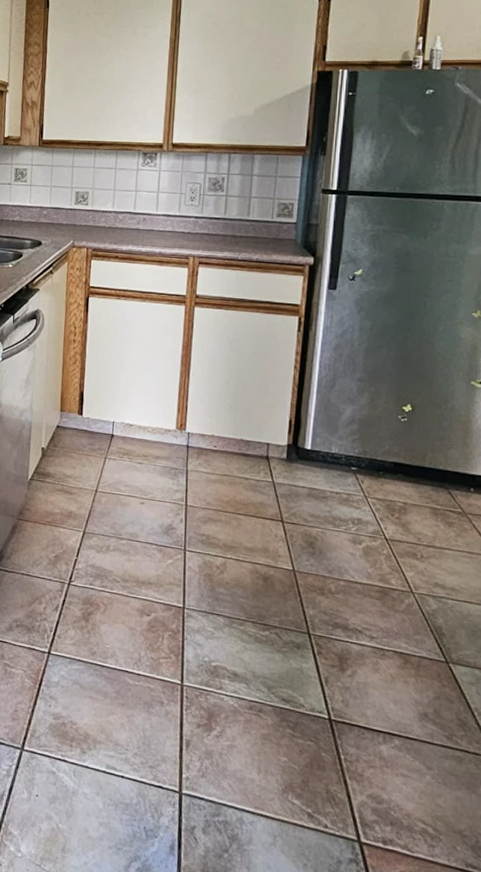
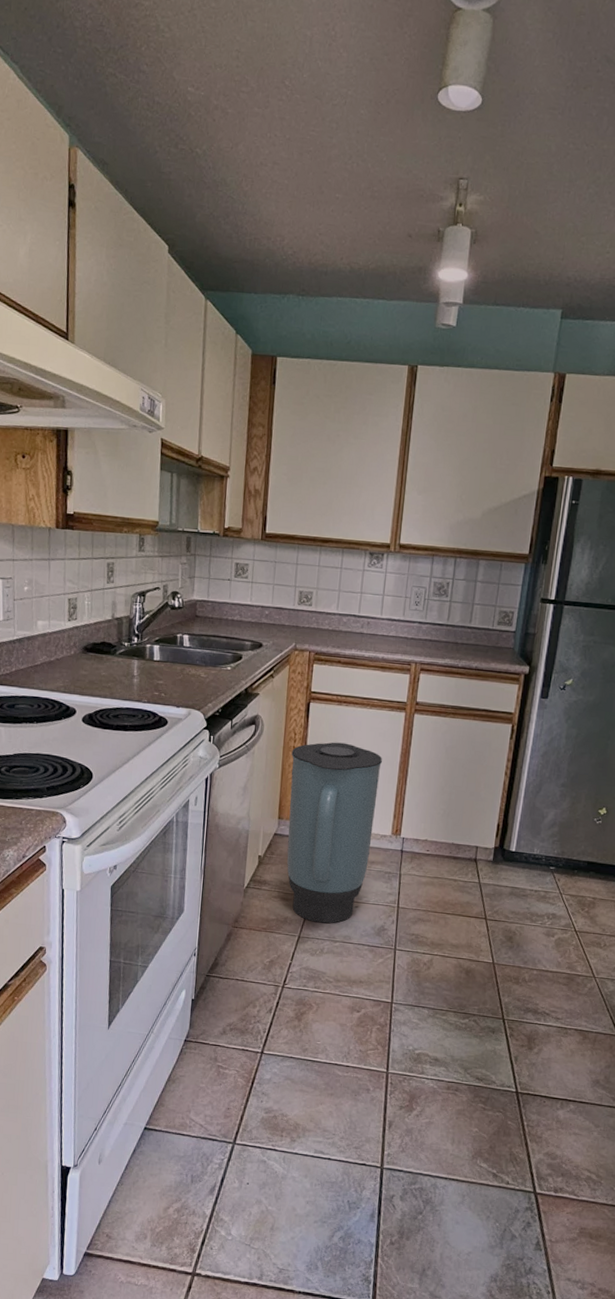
trash can: none [70,335,164,520] -> present [286,742,383,924]

